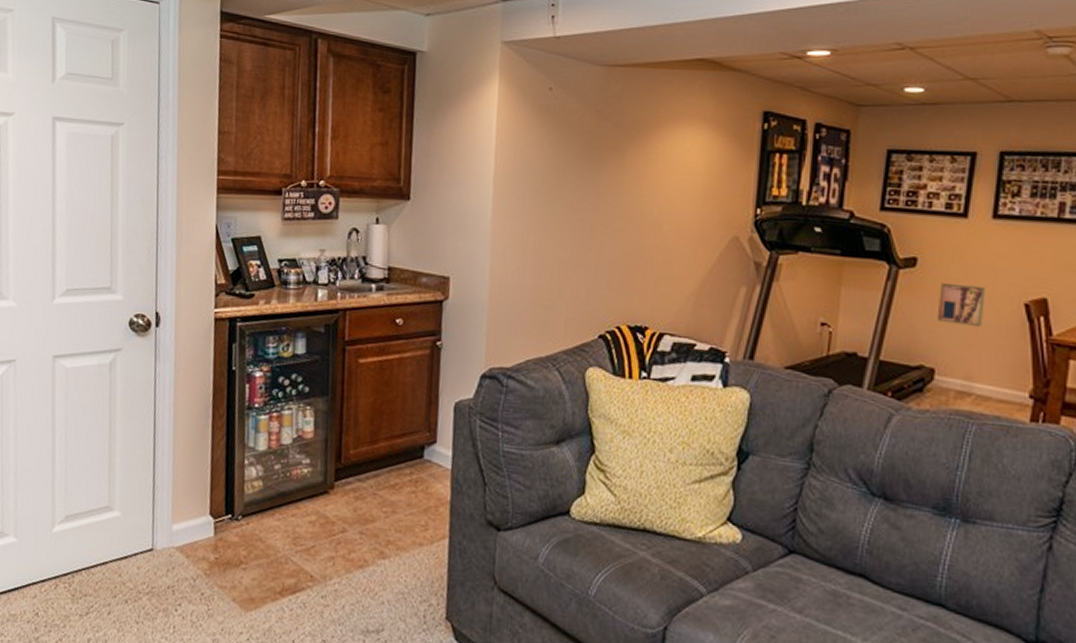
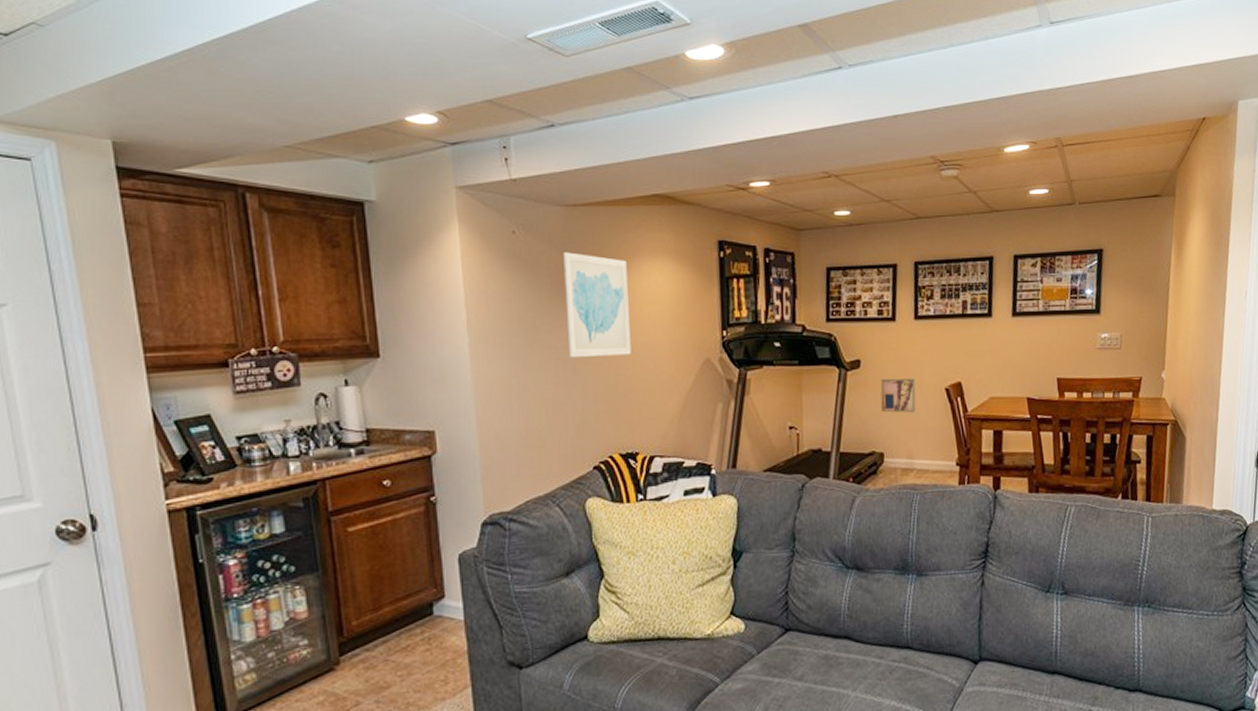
wall art: none [589,112,661,224] -> present [563,252,631,357]

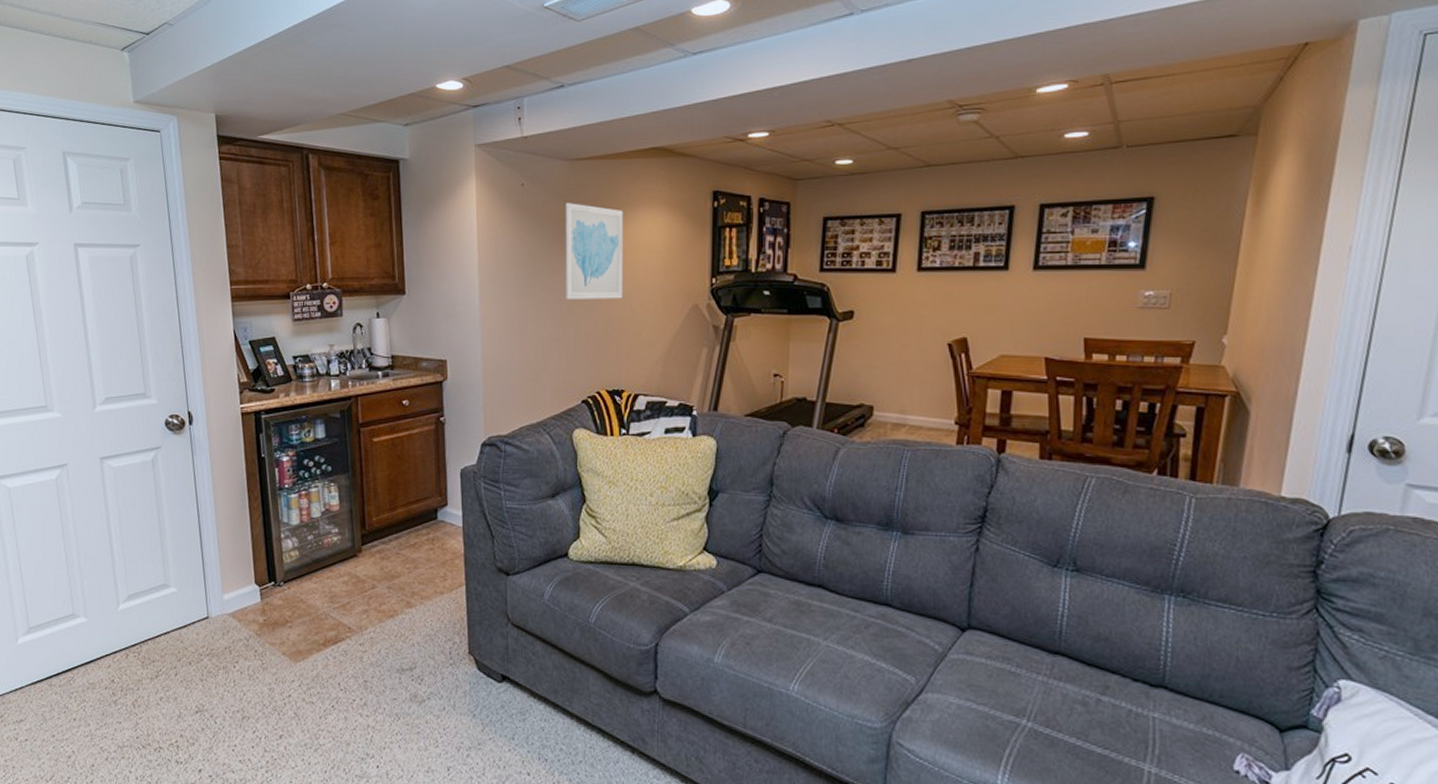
wall art: present [880,378,916,414] -> none [873,330,915,367]

